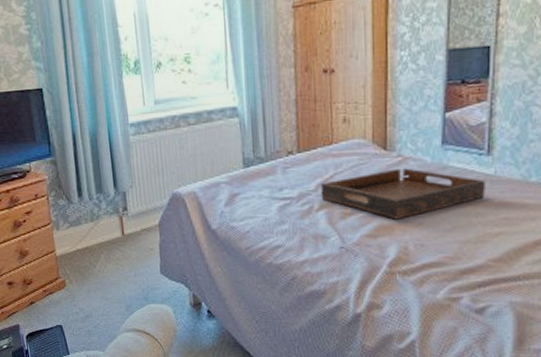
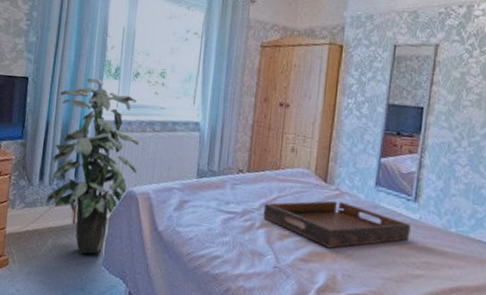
indoor plant: none [79,76,179,265] -> present [46,77,140,254]

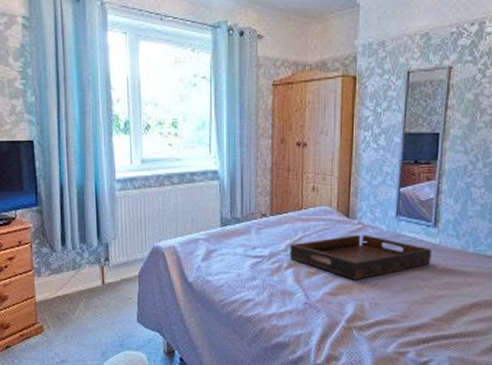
indoor plant: present [46,77,140,254] -> none [69,135,160,313]

